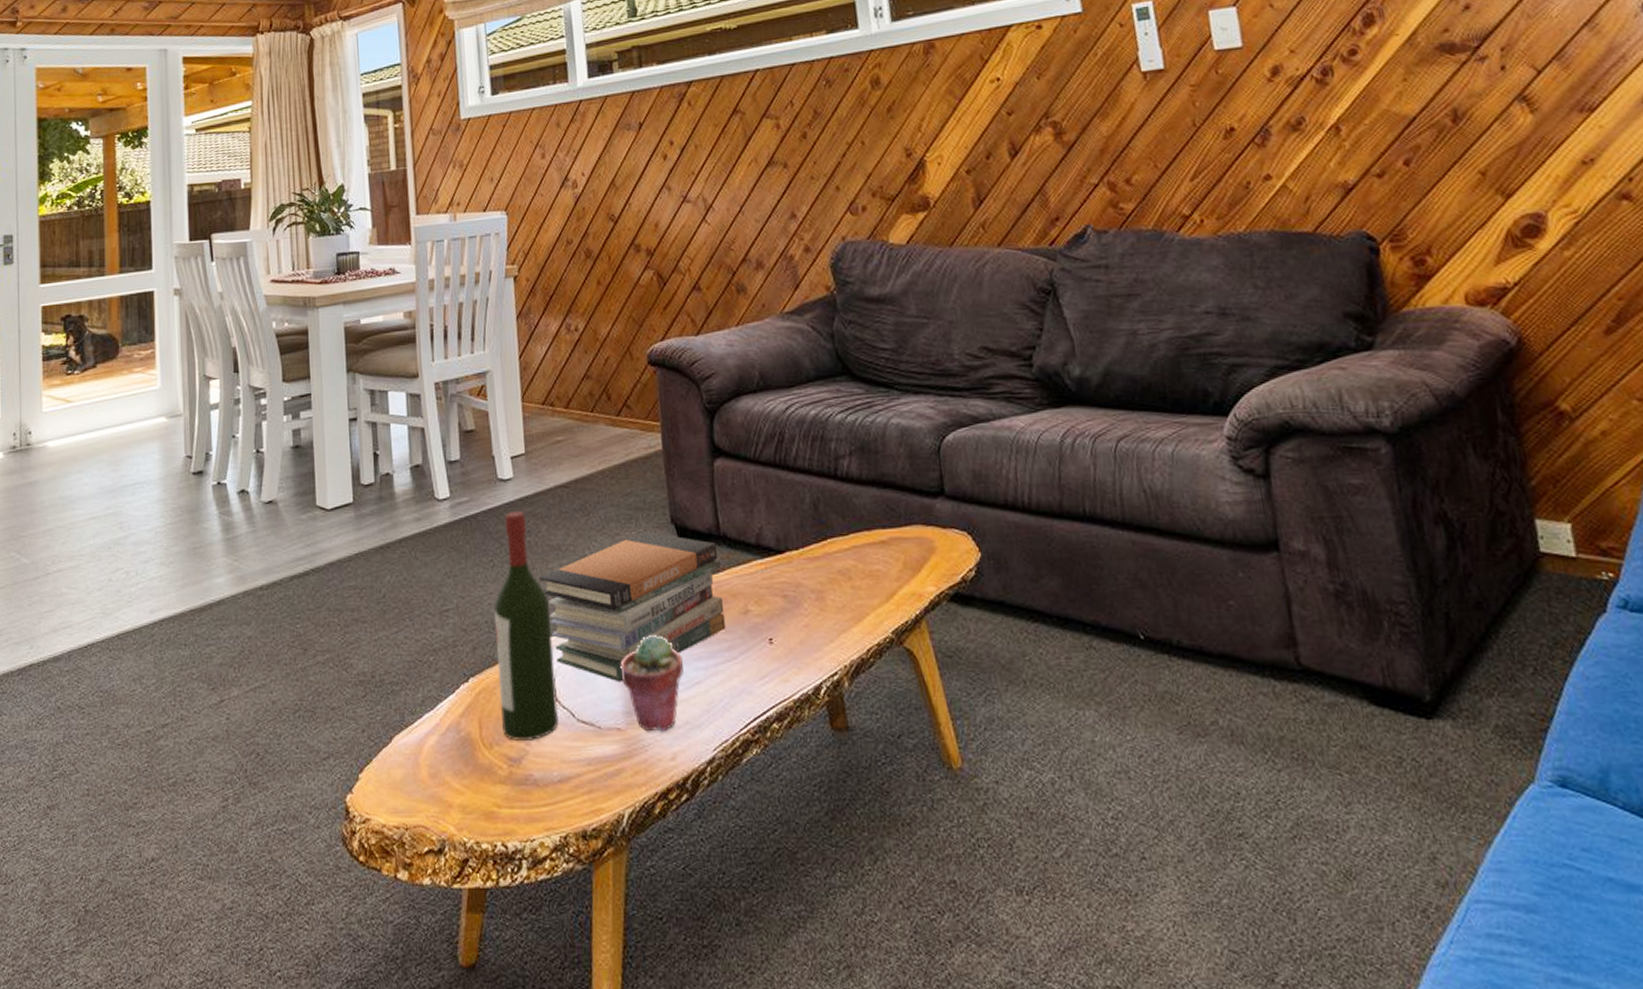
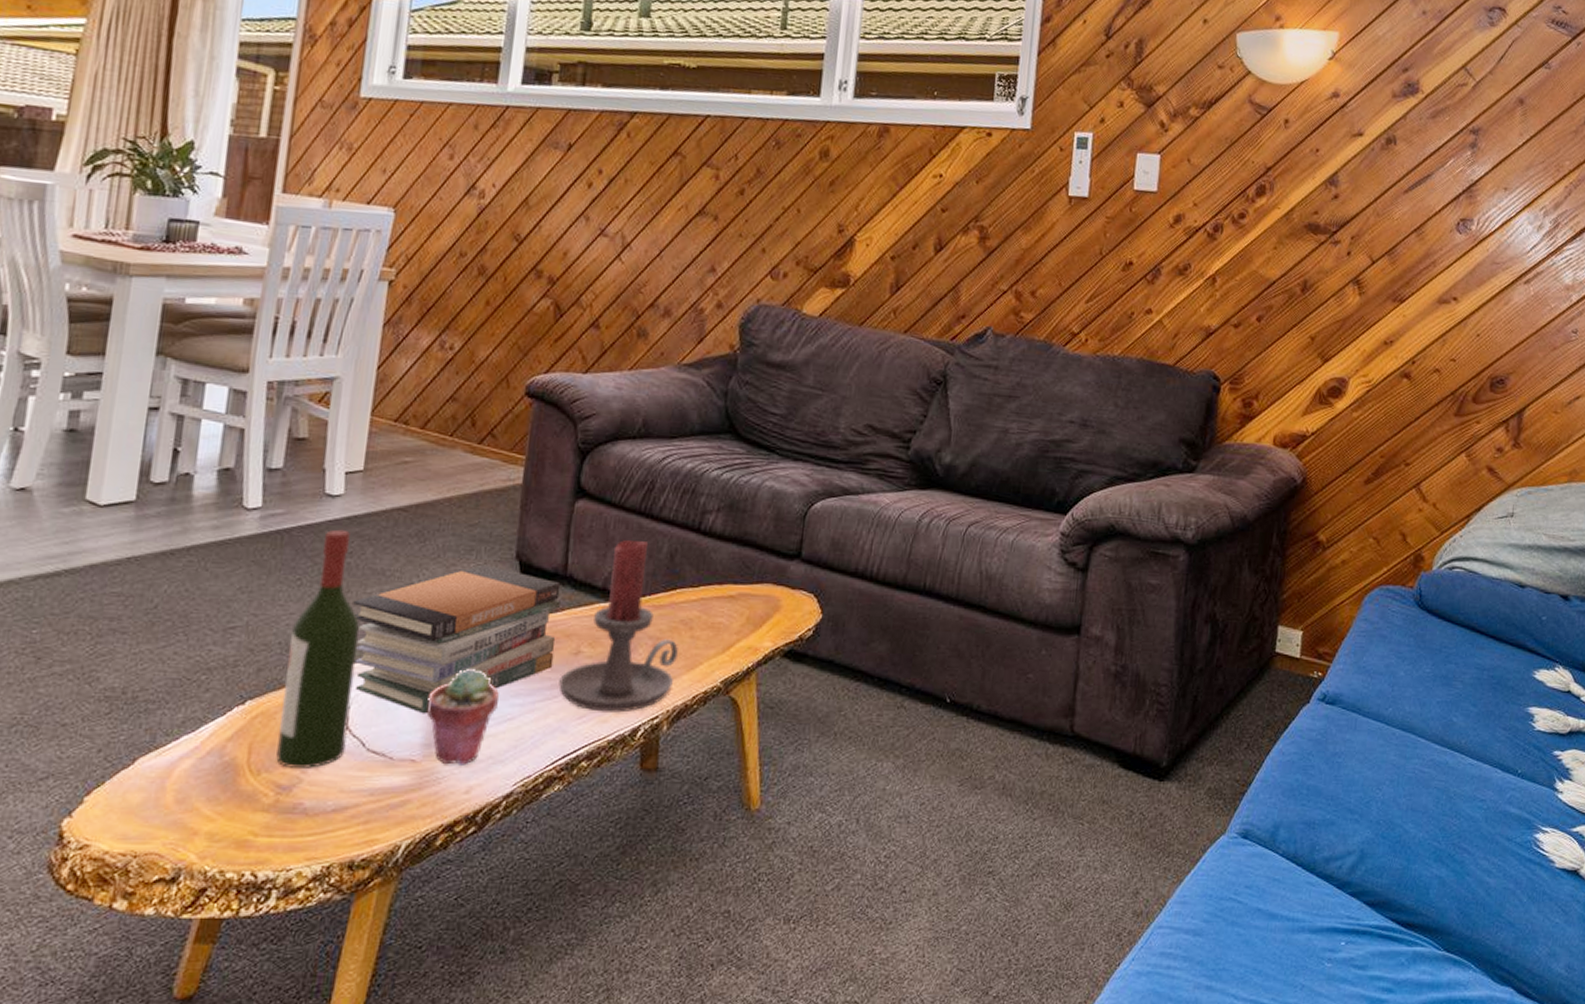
candle holder: none [735,494,845,671] -> present [559,540,679,713]

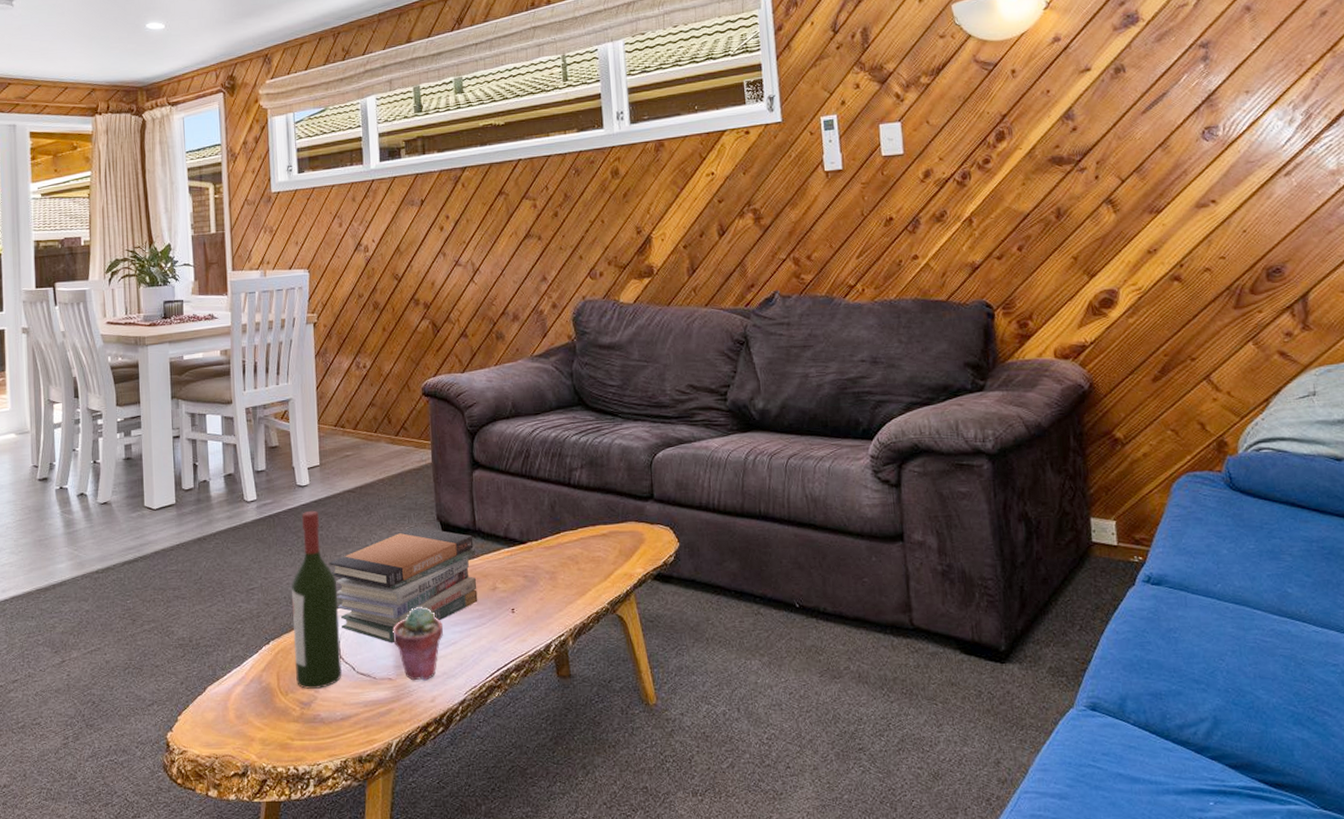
candle holder: present [559,540,679,713] -> none [485,497,571,633]

